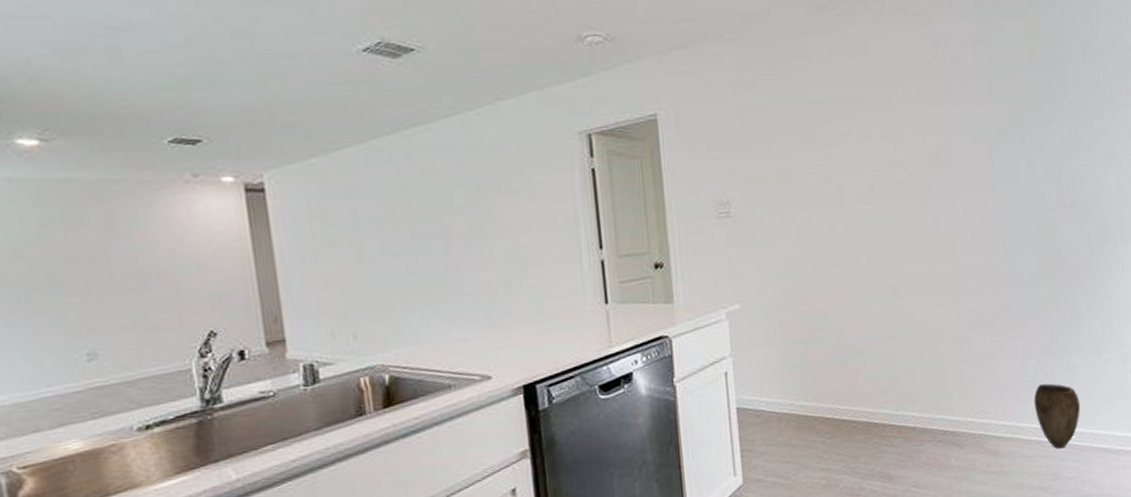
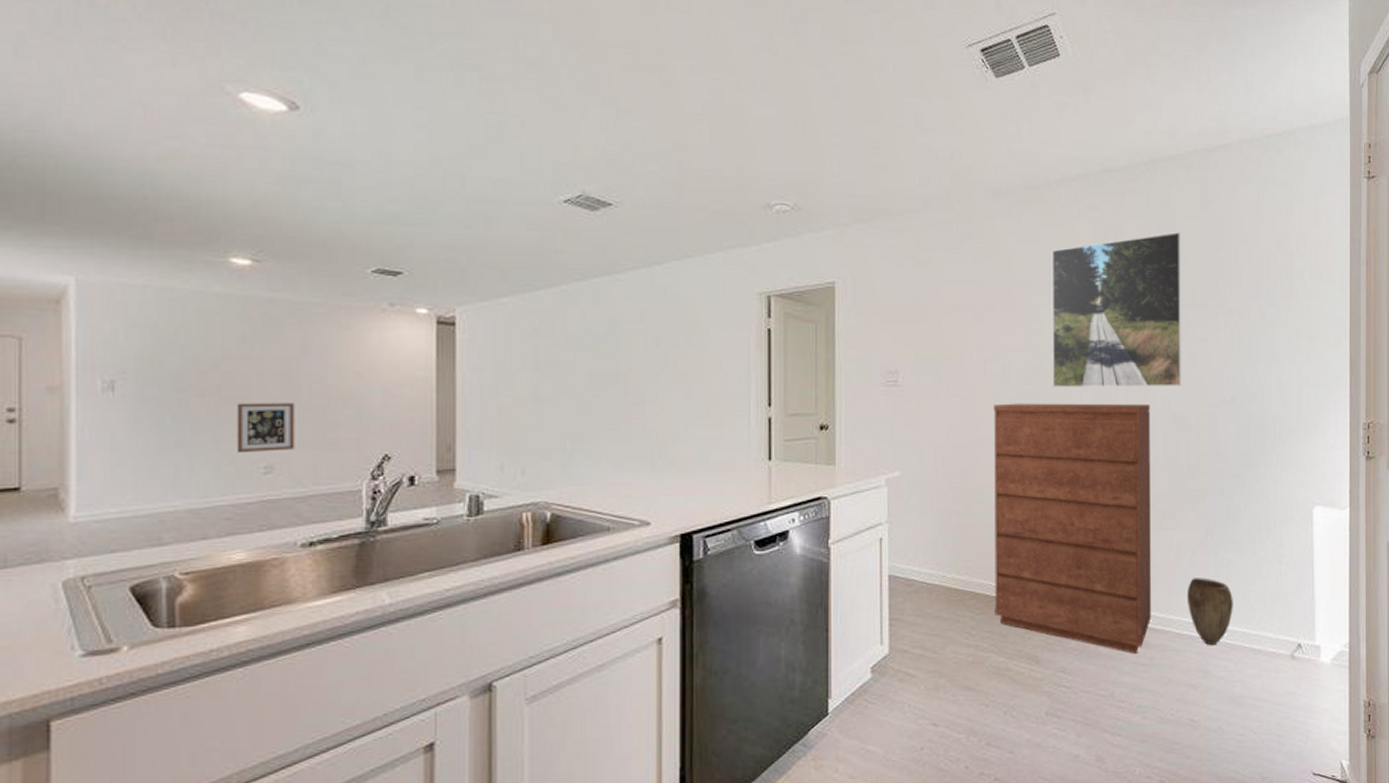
wall art: none [47,286,116,343] -> present [236,403,295,454]
dresser: none [830,215,1000,464] -> present [993,403,1152,655]
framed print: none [879,33,1020,206] -> present [1051,232,1182,388]

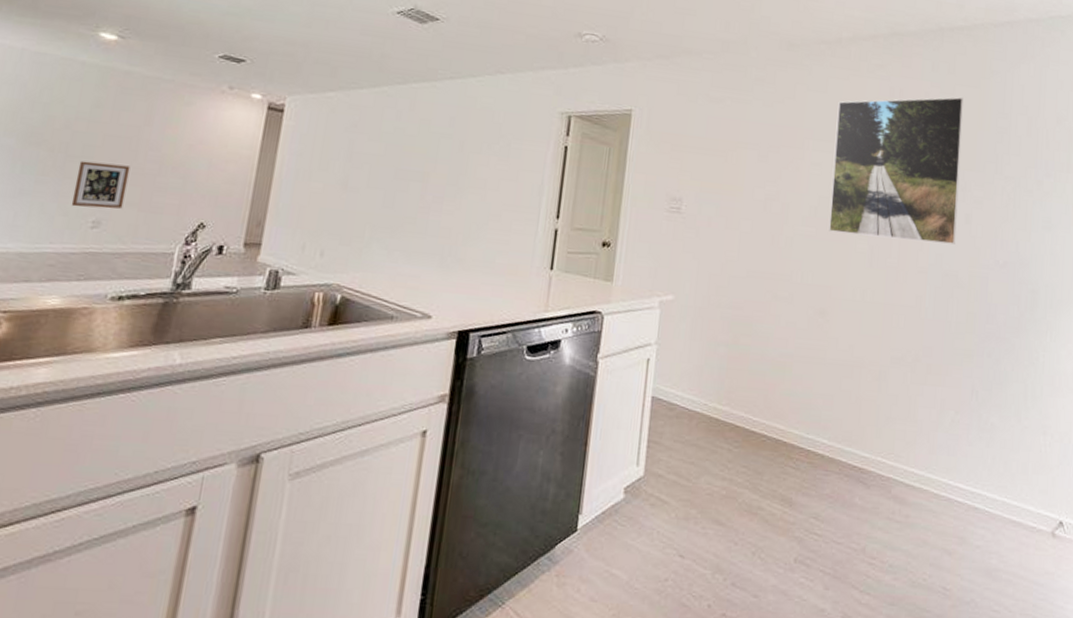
dresser: present [993,403,1152,655] -> none [752,241,924,510]
vase: present [1186,578,1233,646] -> none [947,438,995,512]

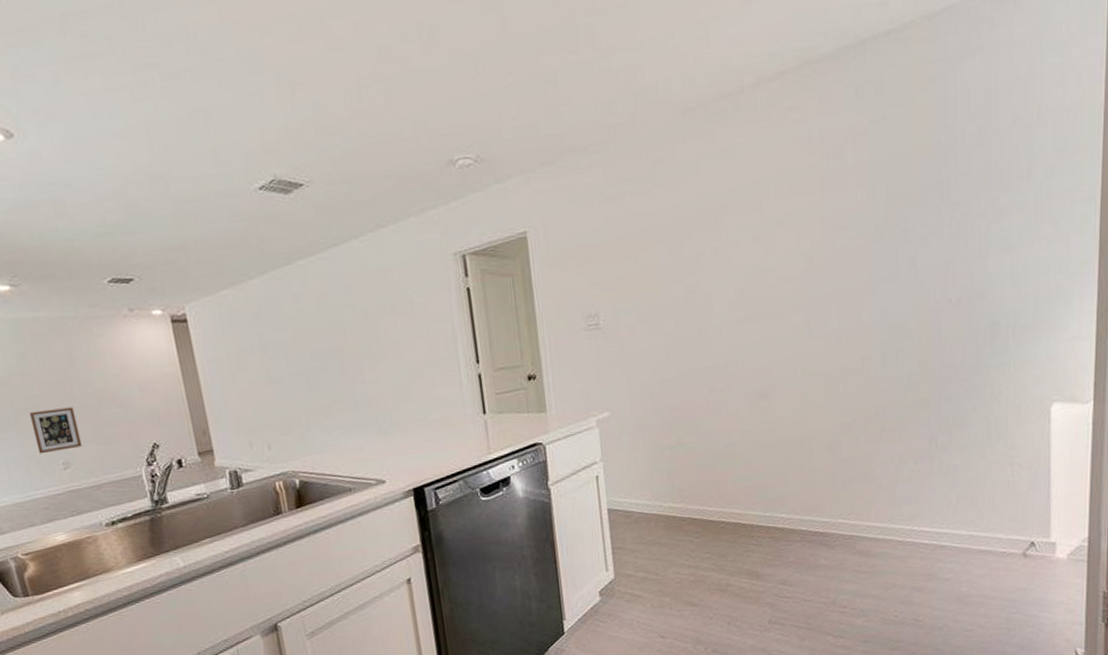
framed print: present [829,97,963,244] -> none [750,121,900,311]

